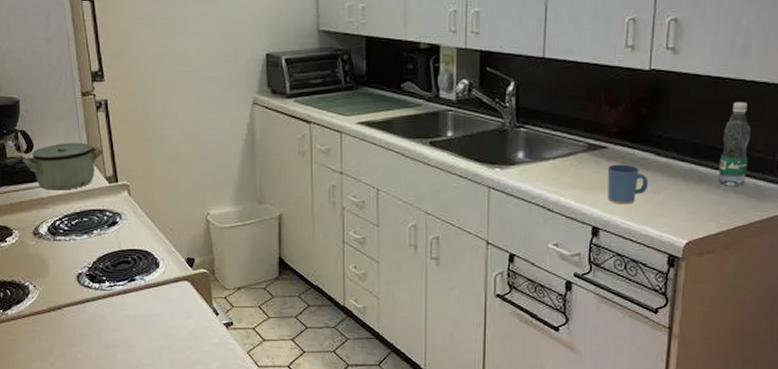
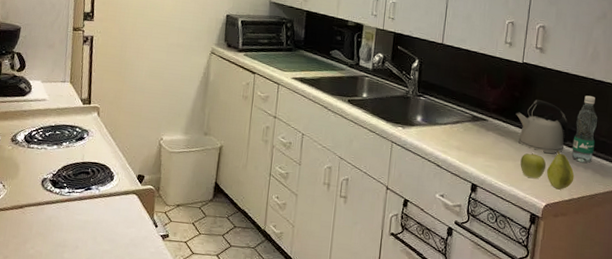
cooking pot: present [21,143,103,191] -> none [13,66,83,106]
mug: present [607,164,649,205] -> none [485,134,518,169]
kettle: none [643,115,714,181] -> present [515,99,569,154]
fruit: none [652,182,686,213] -> present [520,153,547,179]
fruit: none [687,175,723,223] -> present [547,150,575,190]

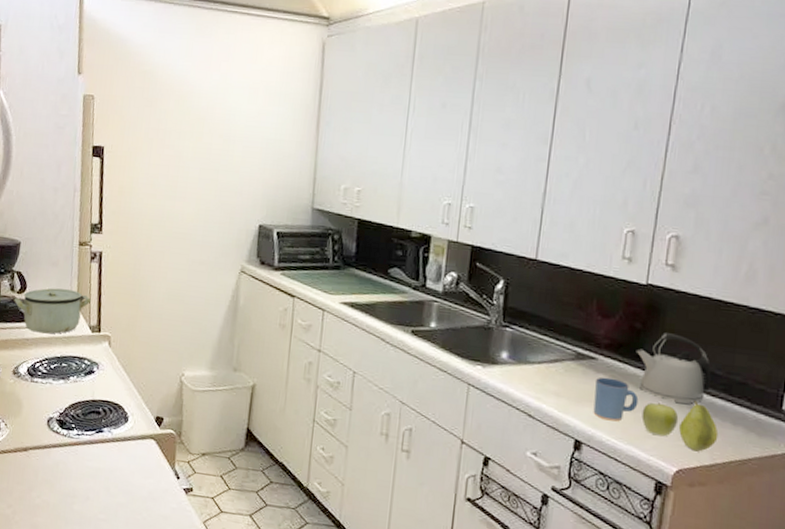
cooking pot: none [13,66,83,106] -> present [13,288,91,334]
mug: none [485,134,518,169] -> present [593,377,639,422]
bottle: present [571,95,598,164] -> none [715,328,755,418]

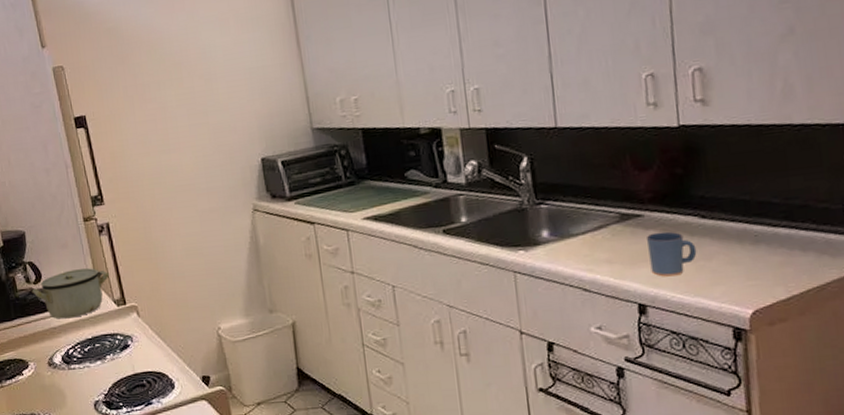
kettle: present [635,333,712,405] -> none [682,171,770,243]
fruit: present [641,403,679,437] -> none [702,246,744,281]
fruit: present [679,400,719,452] -> none [746,235,790,288]

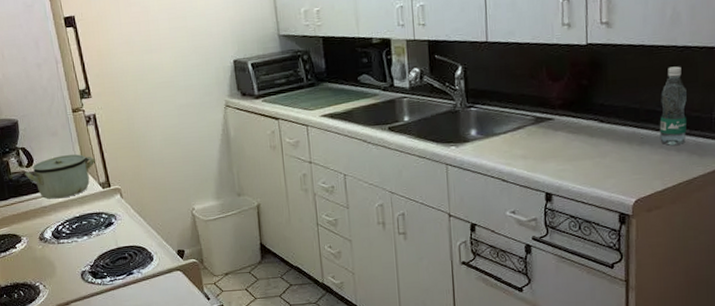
mug: present [647,231,697,277] -> none [556,133,595,171]
bottle: none [775,148,813,245] -> present [659,66,688,146]

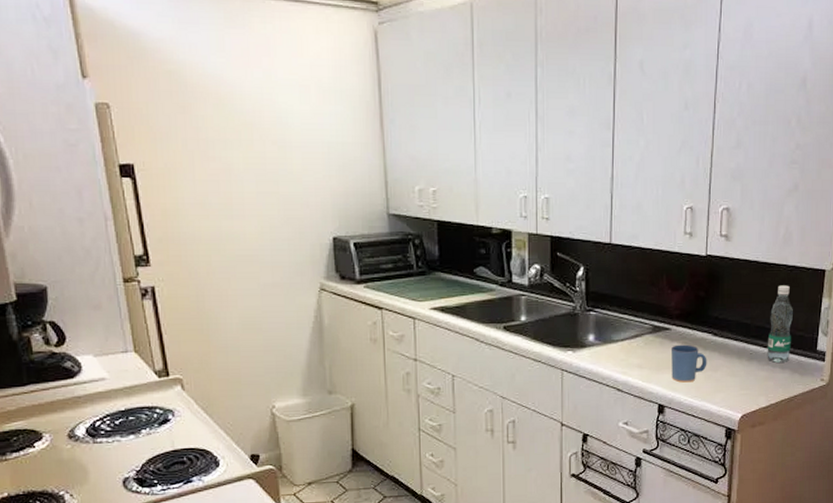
cooking pot: present [24,154,95,199] -> none [51,334,151,388]
mug: none [556,133,595,171] -> present [671,344,707,383]

